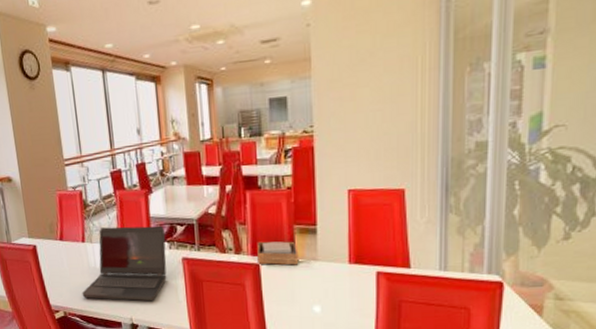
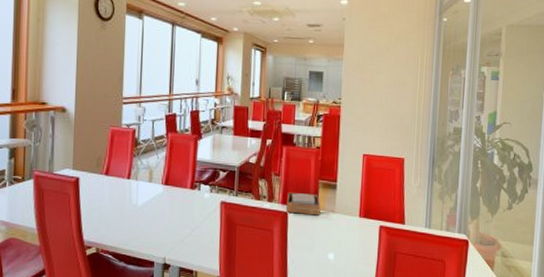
laptop computer: present [82,226,167,302] -> none [118,166,209,242]

